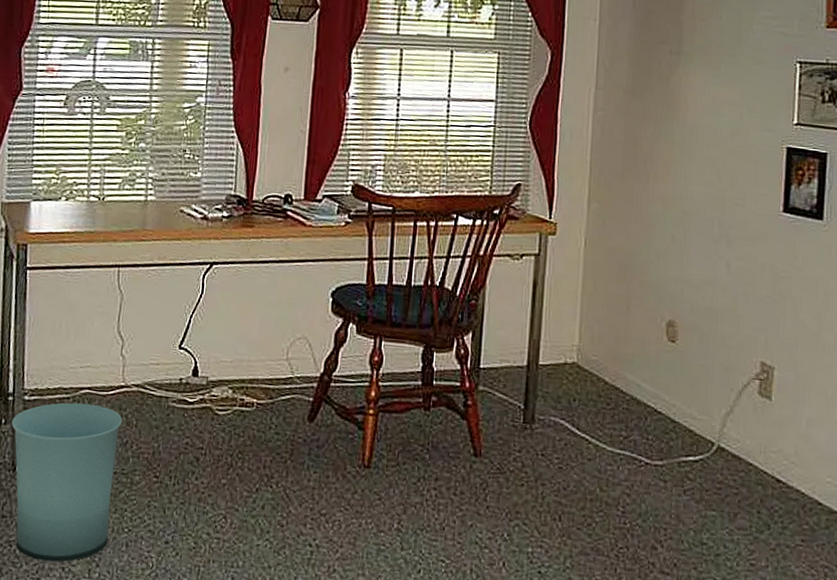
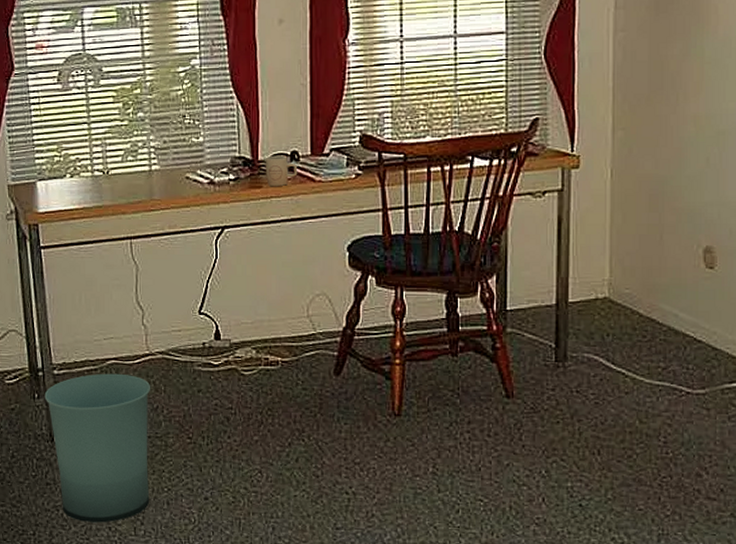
mug: none [258,196,290,228] -> present [265,155,298,187]

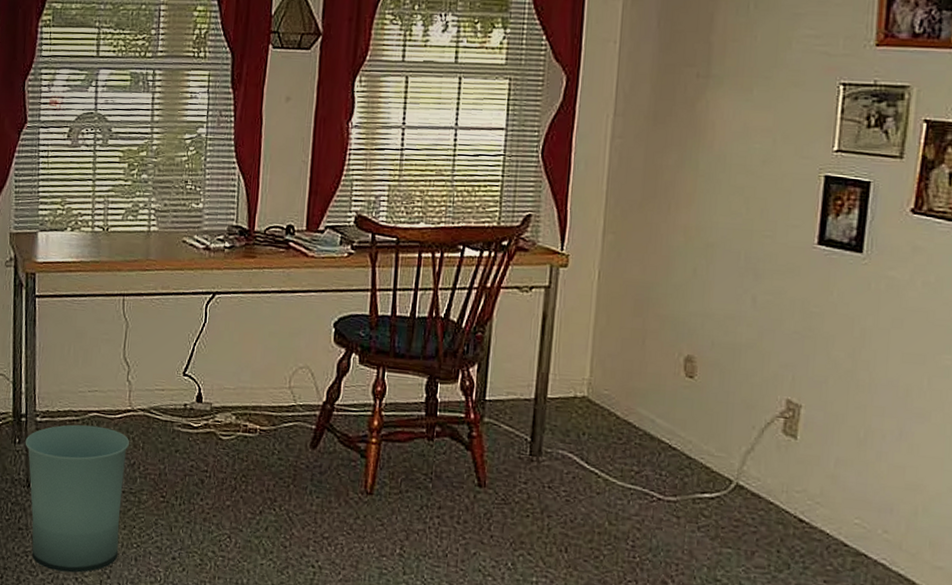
mug: present [265,155,298,187] -> none [260,227,292,259]

